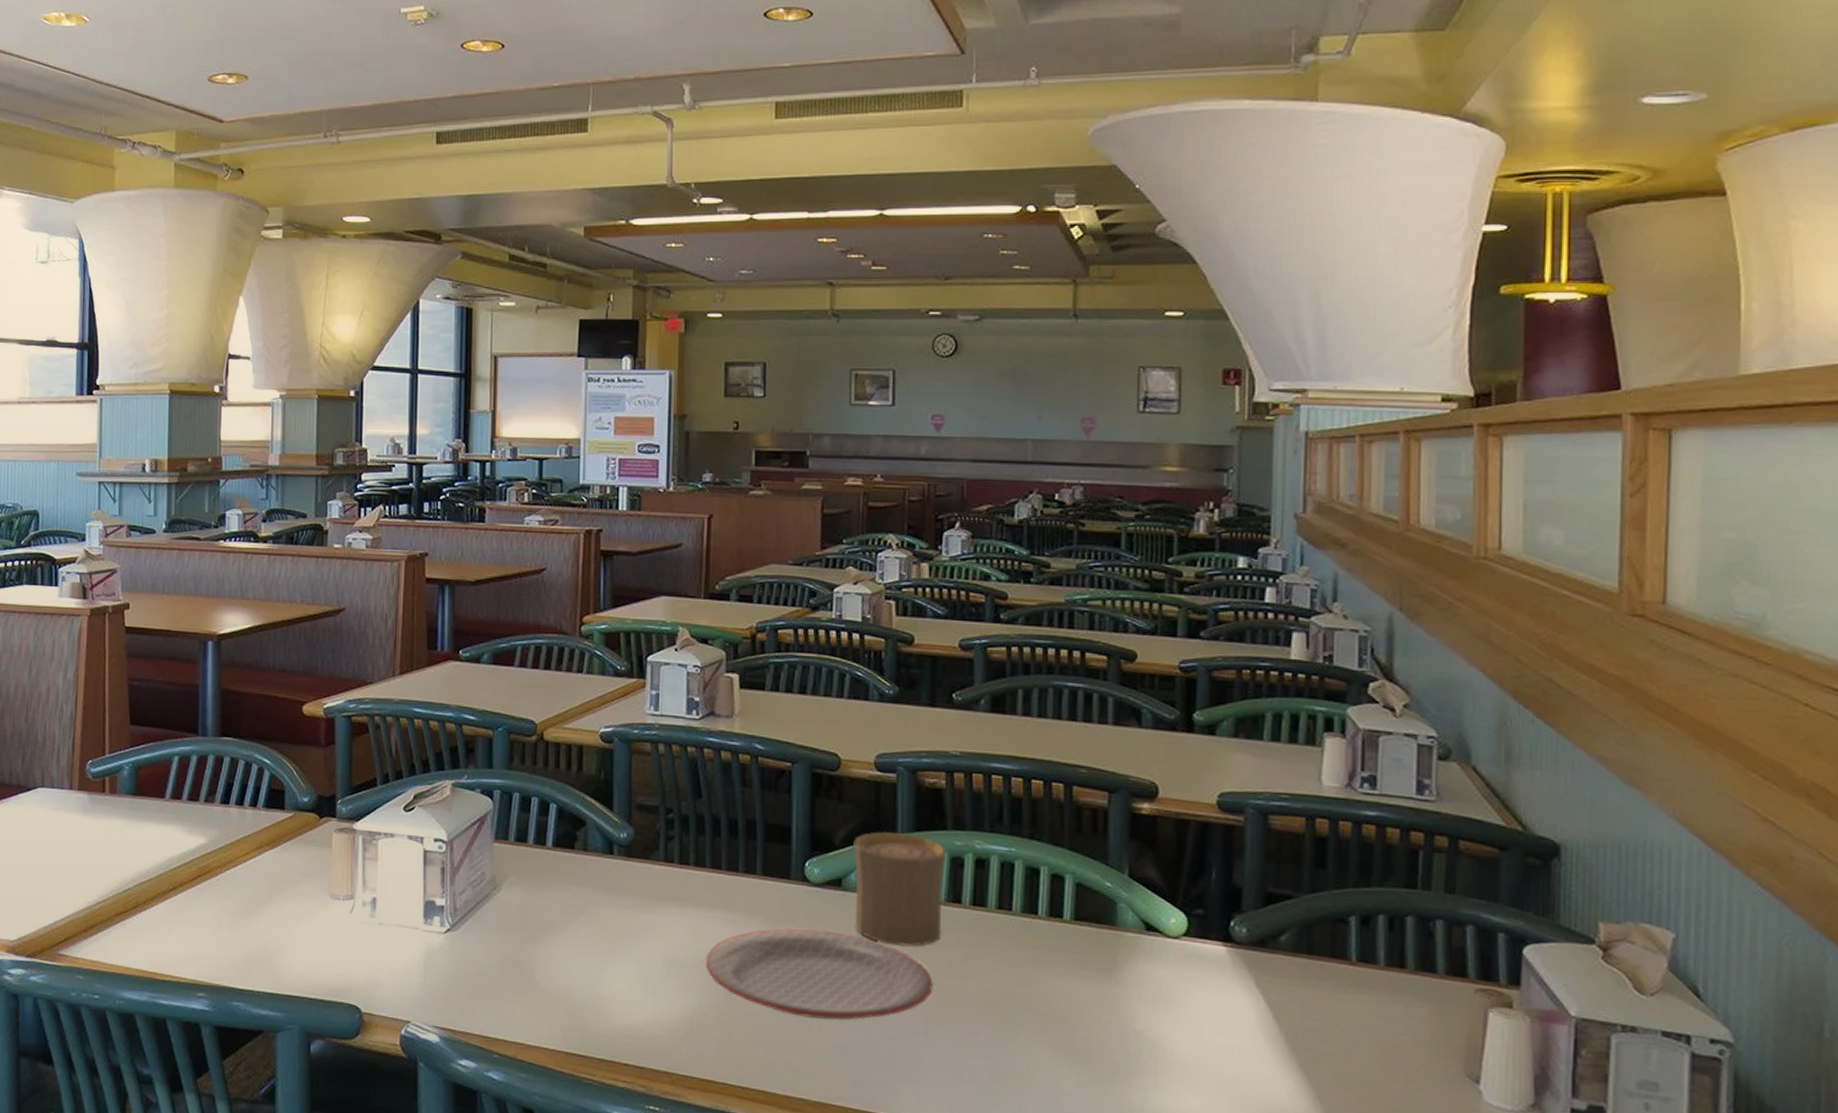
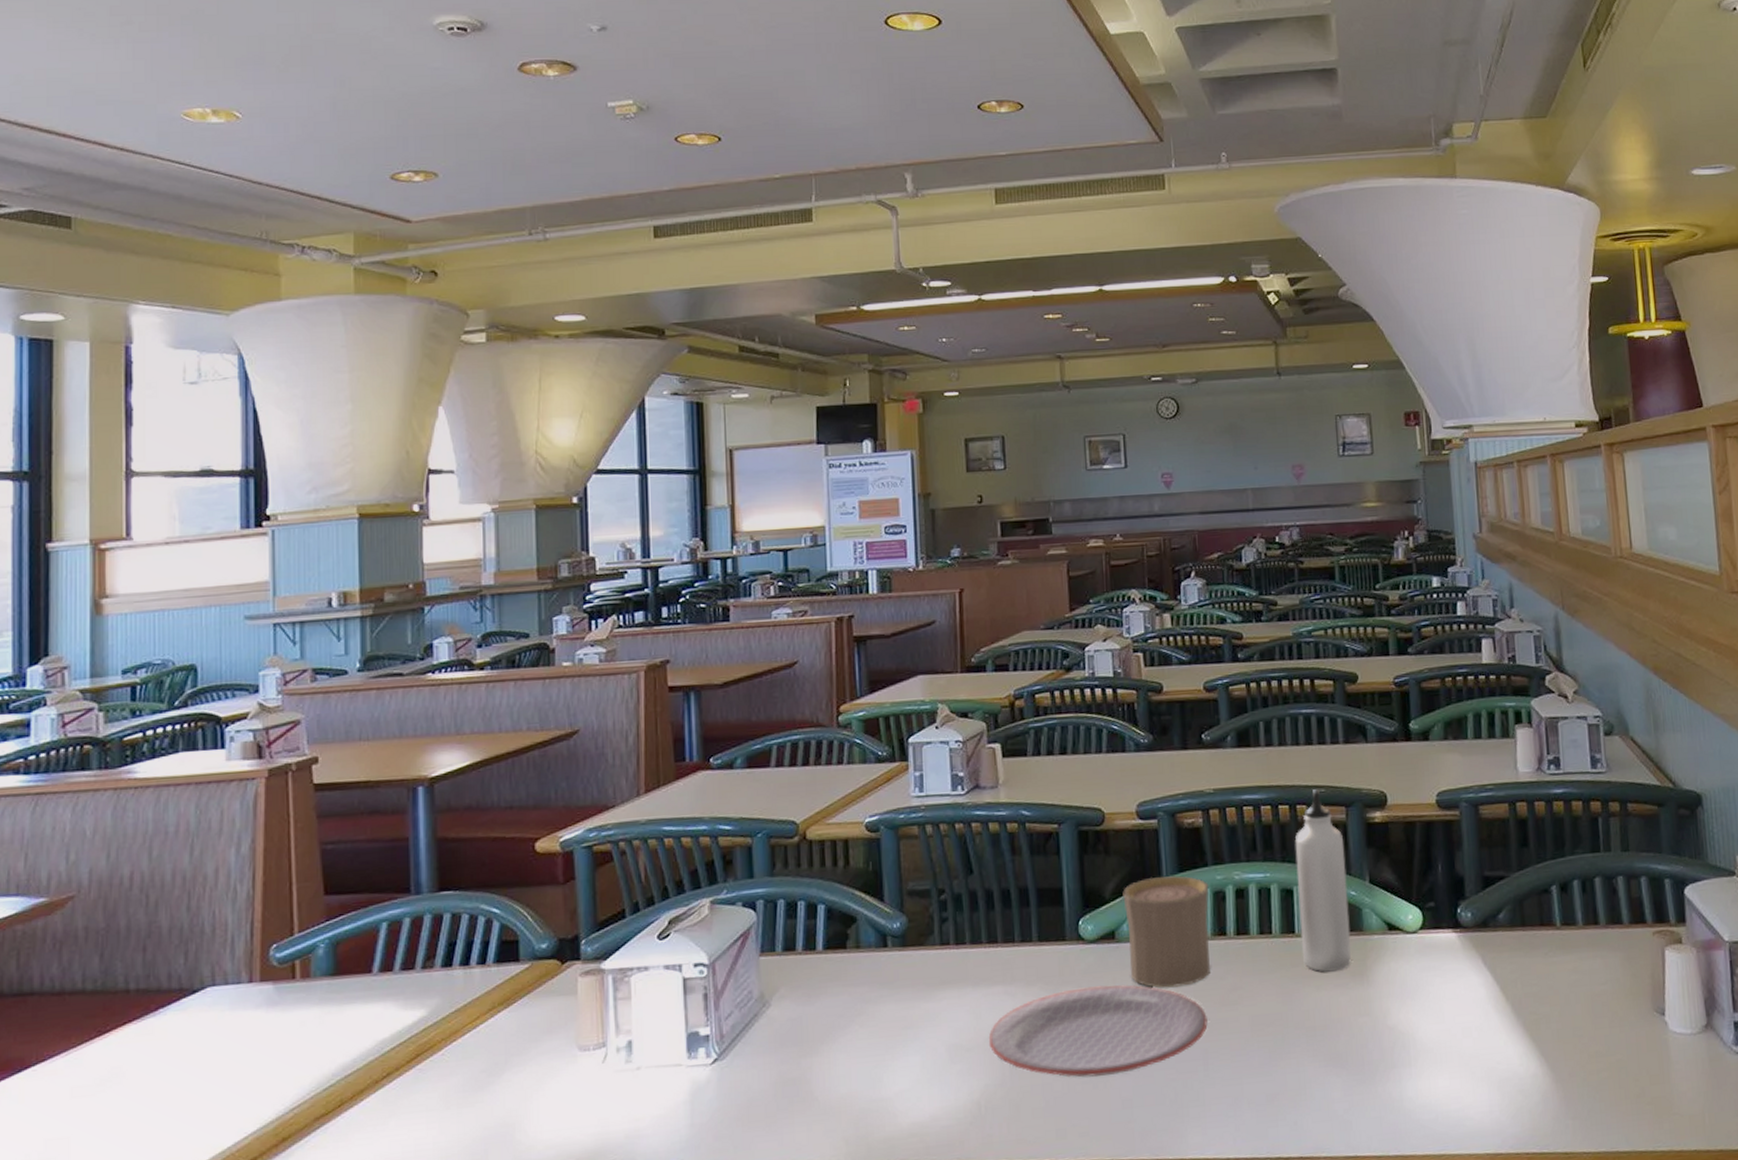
water bottle: none [1044,768,1103,962] -> present [1294,789,1352,972]

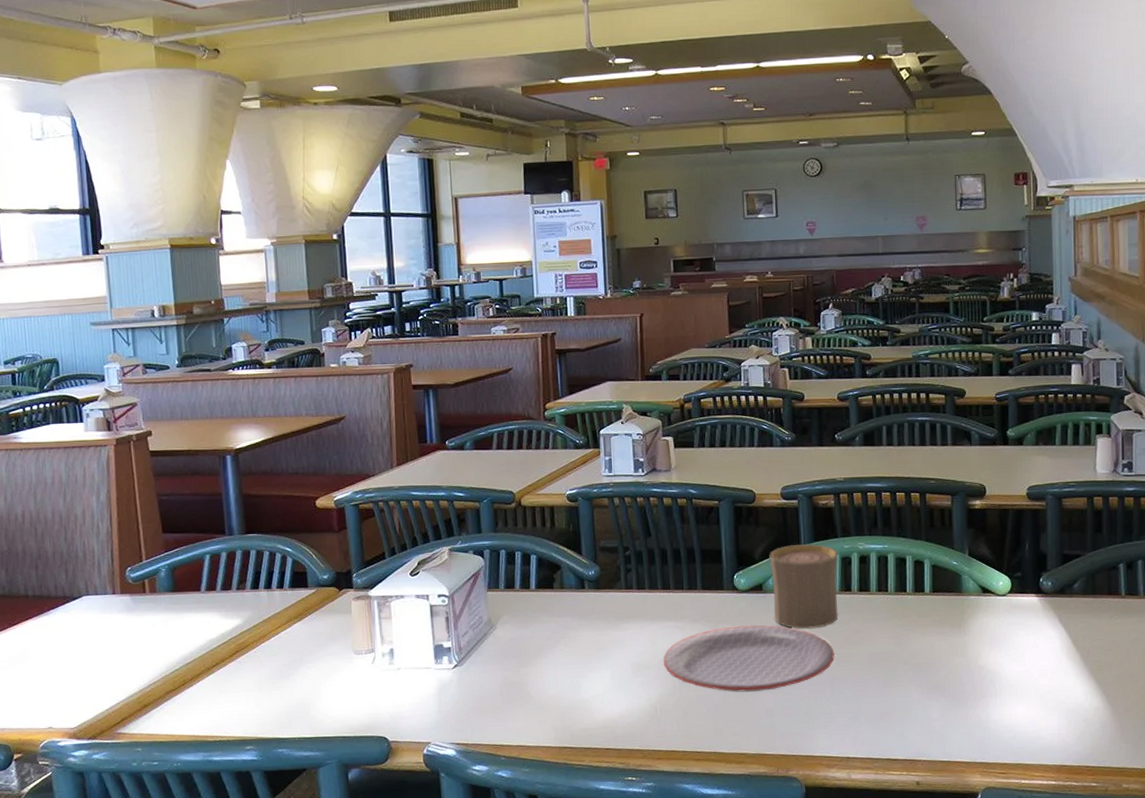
water bottle: present [1294,789,1352,972] -> none [908,481,952,623]

